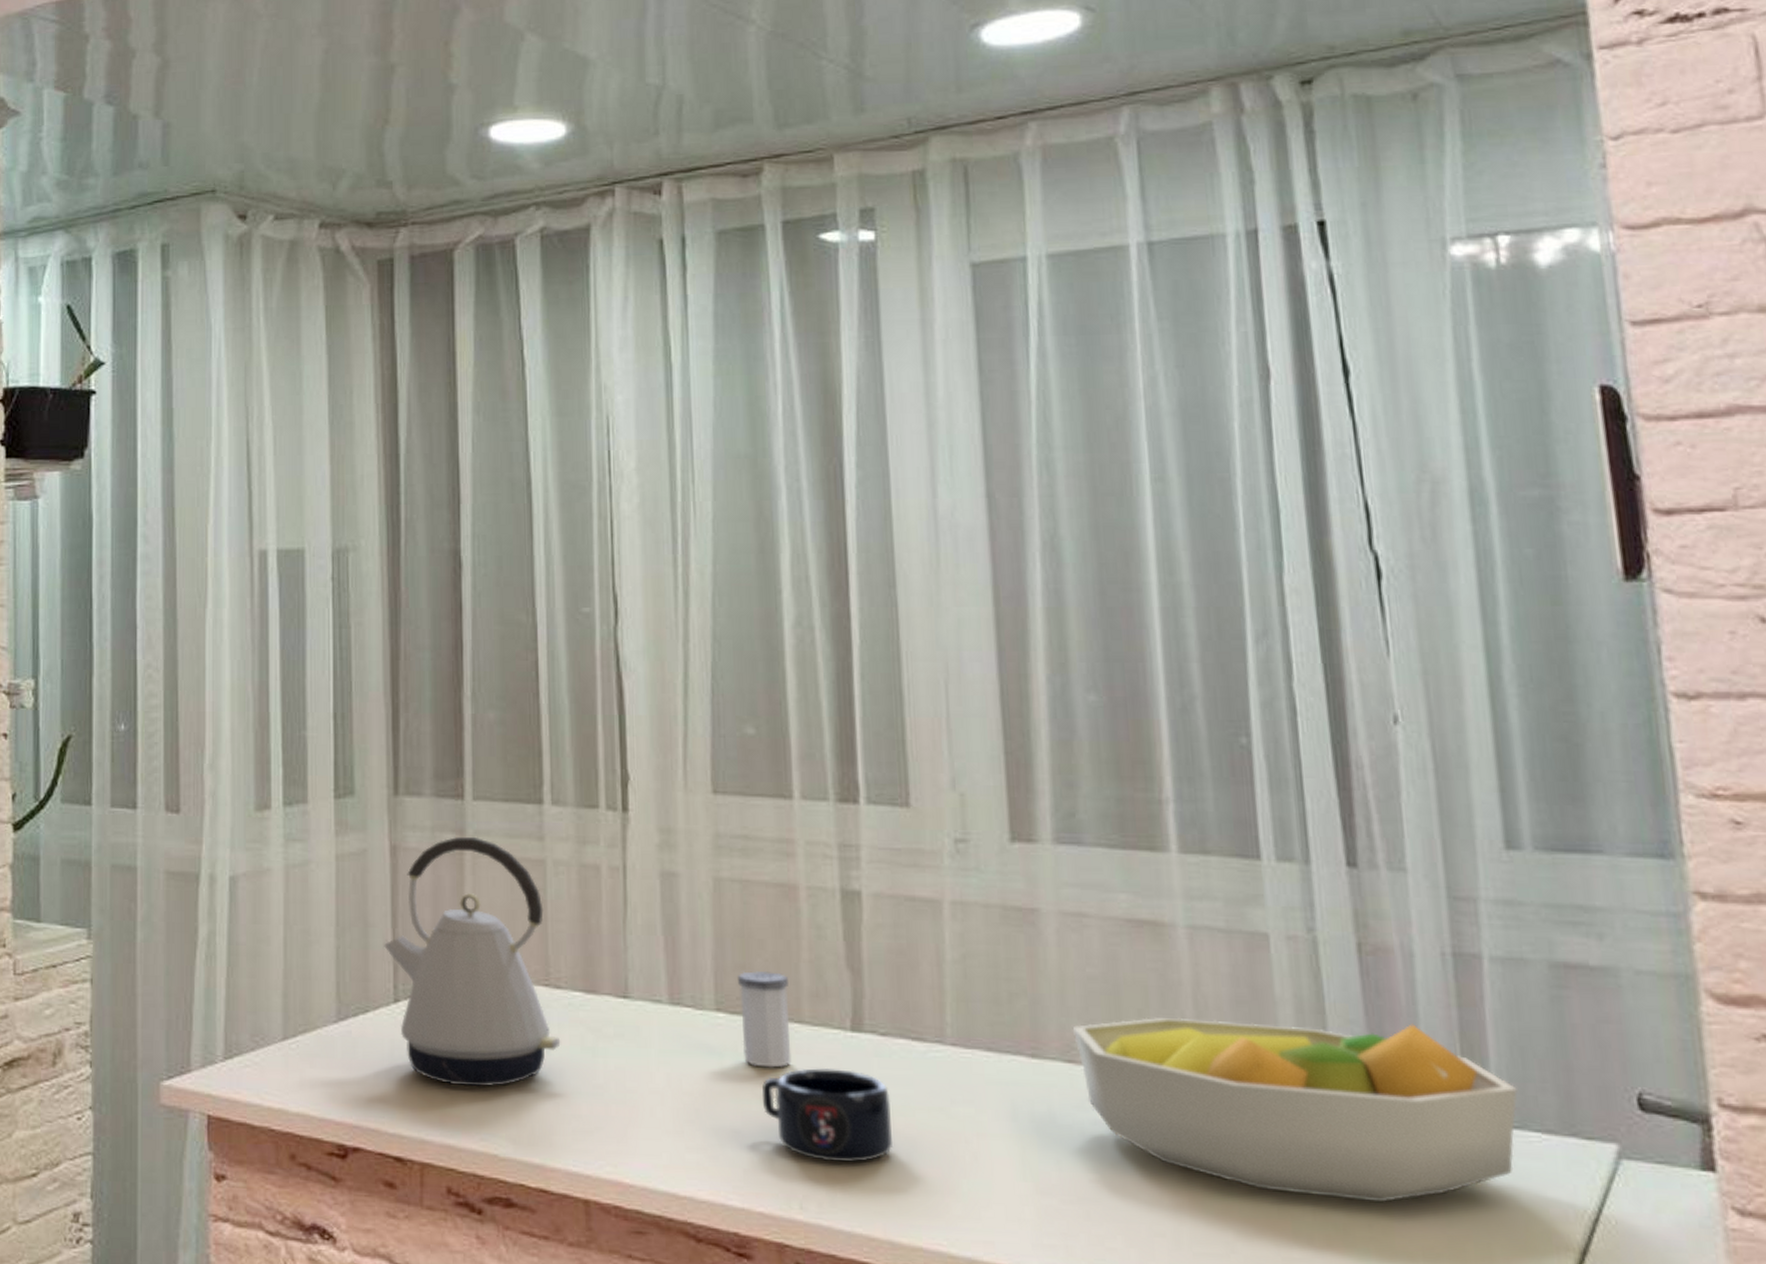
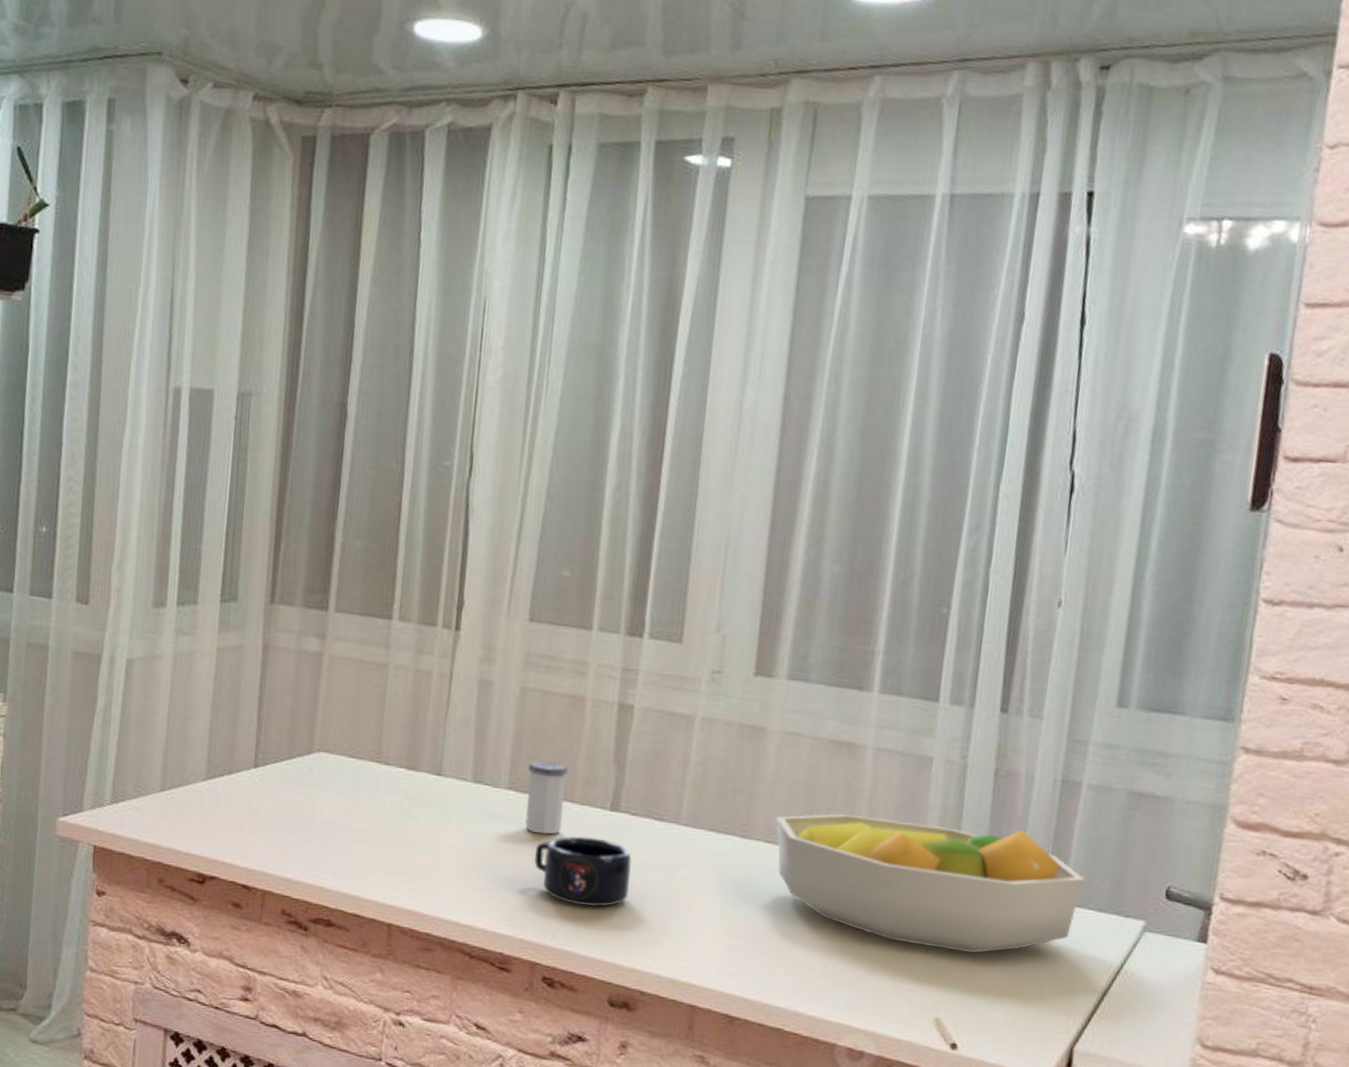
kettle: present [384,836,561,1088] -> none [250,641,384,837]

